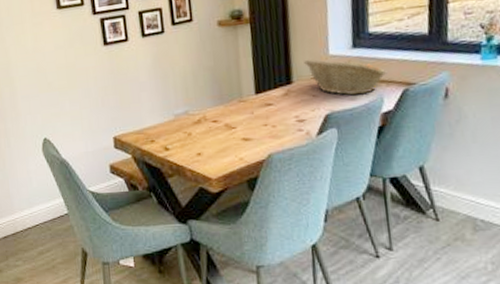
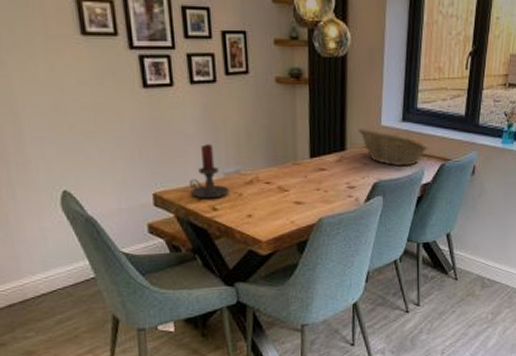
candle holder: none [143,89,180,140] -> present [189,144,230,199]

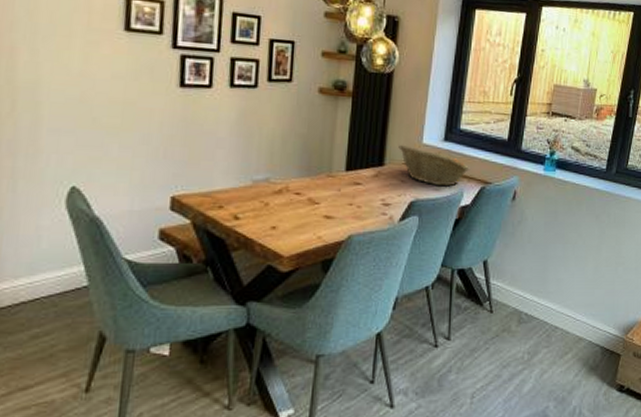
candle holder: present [189,144,230,199] -> none [212,149,256,207]

